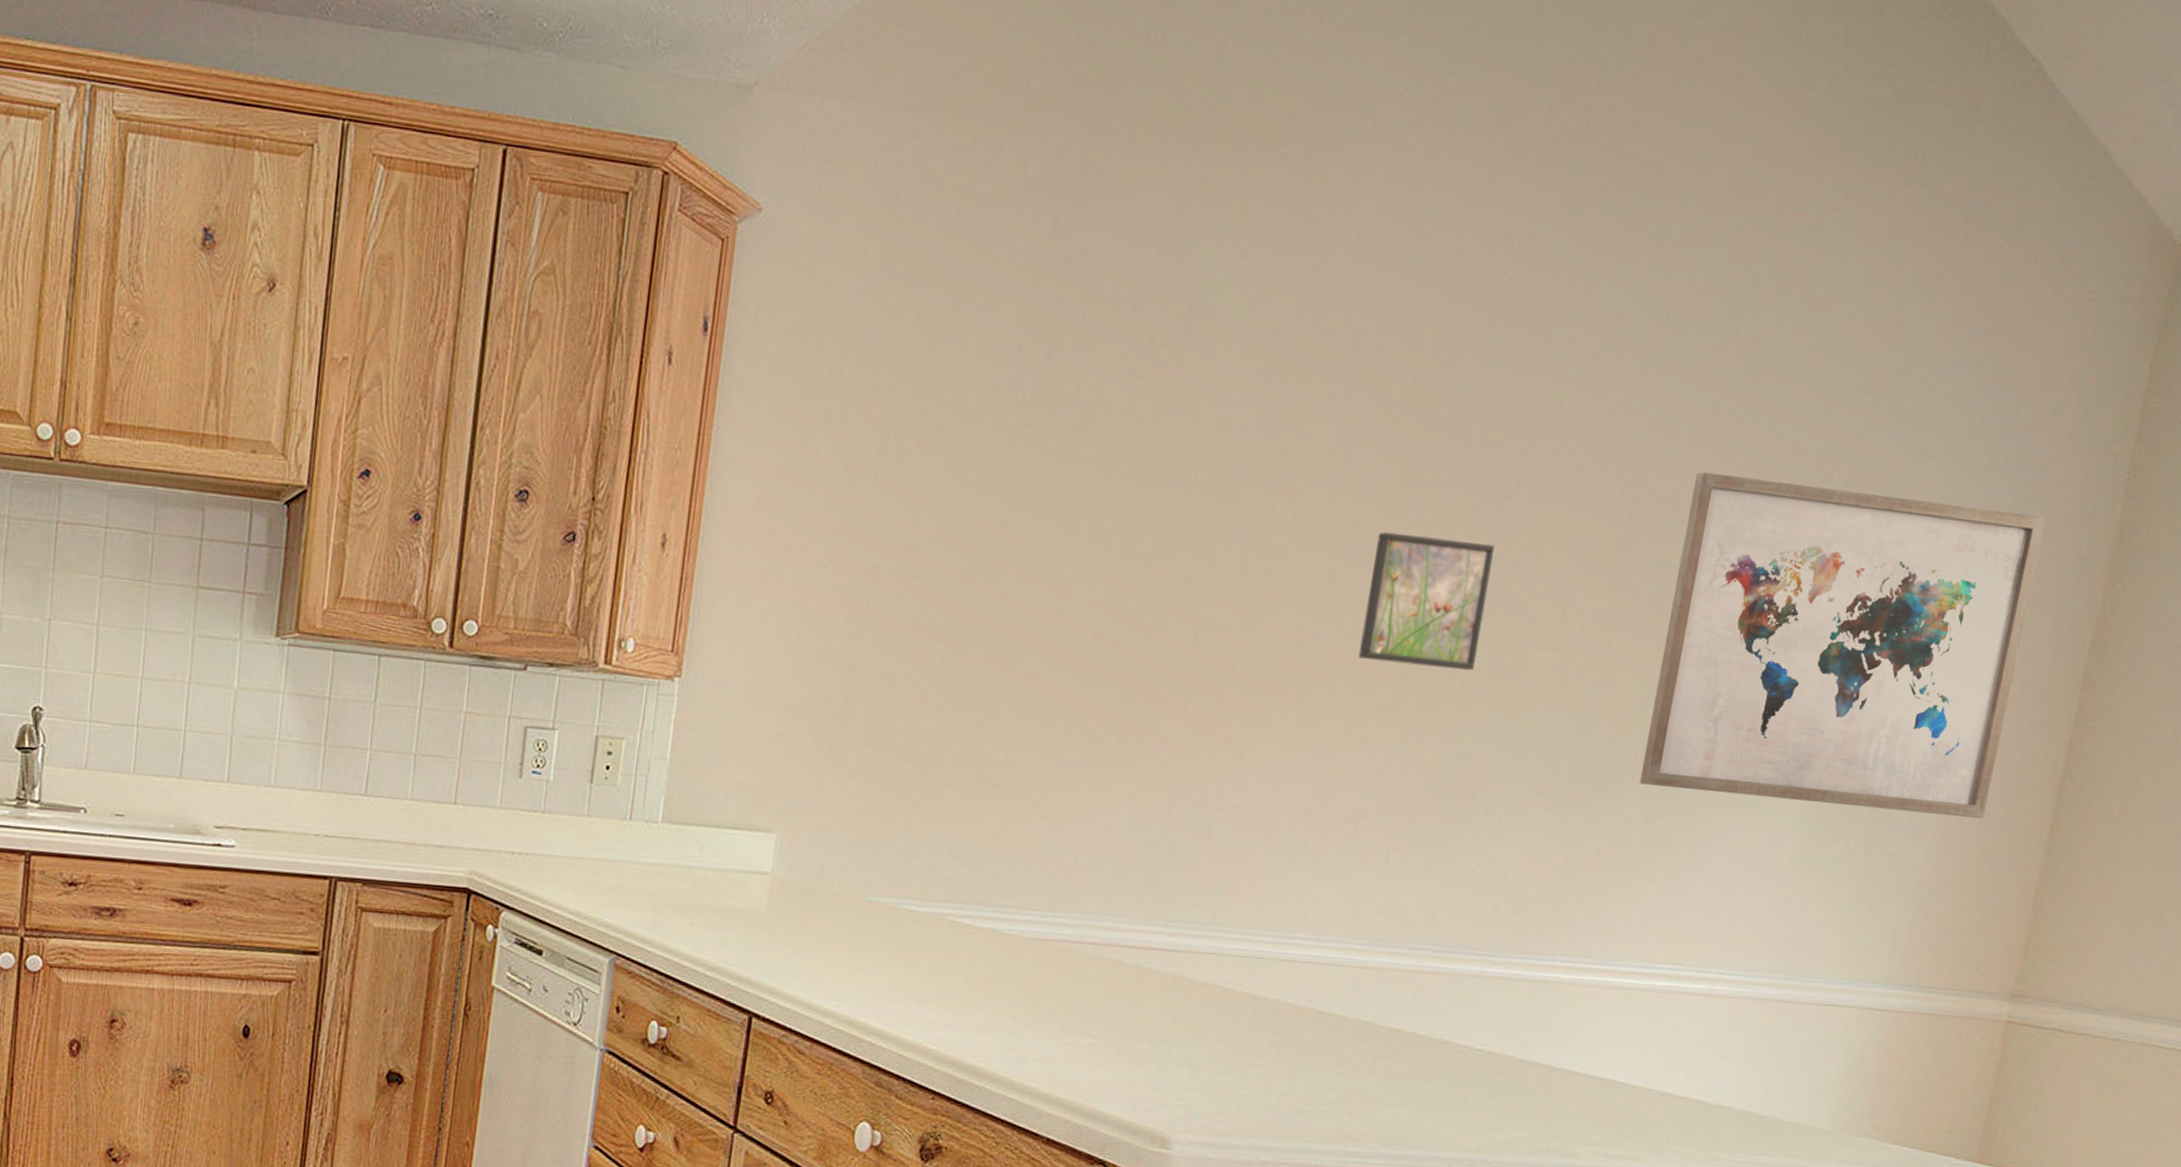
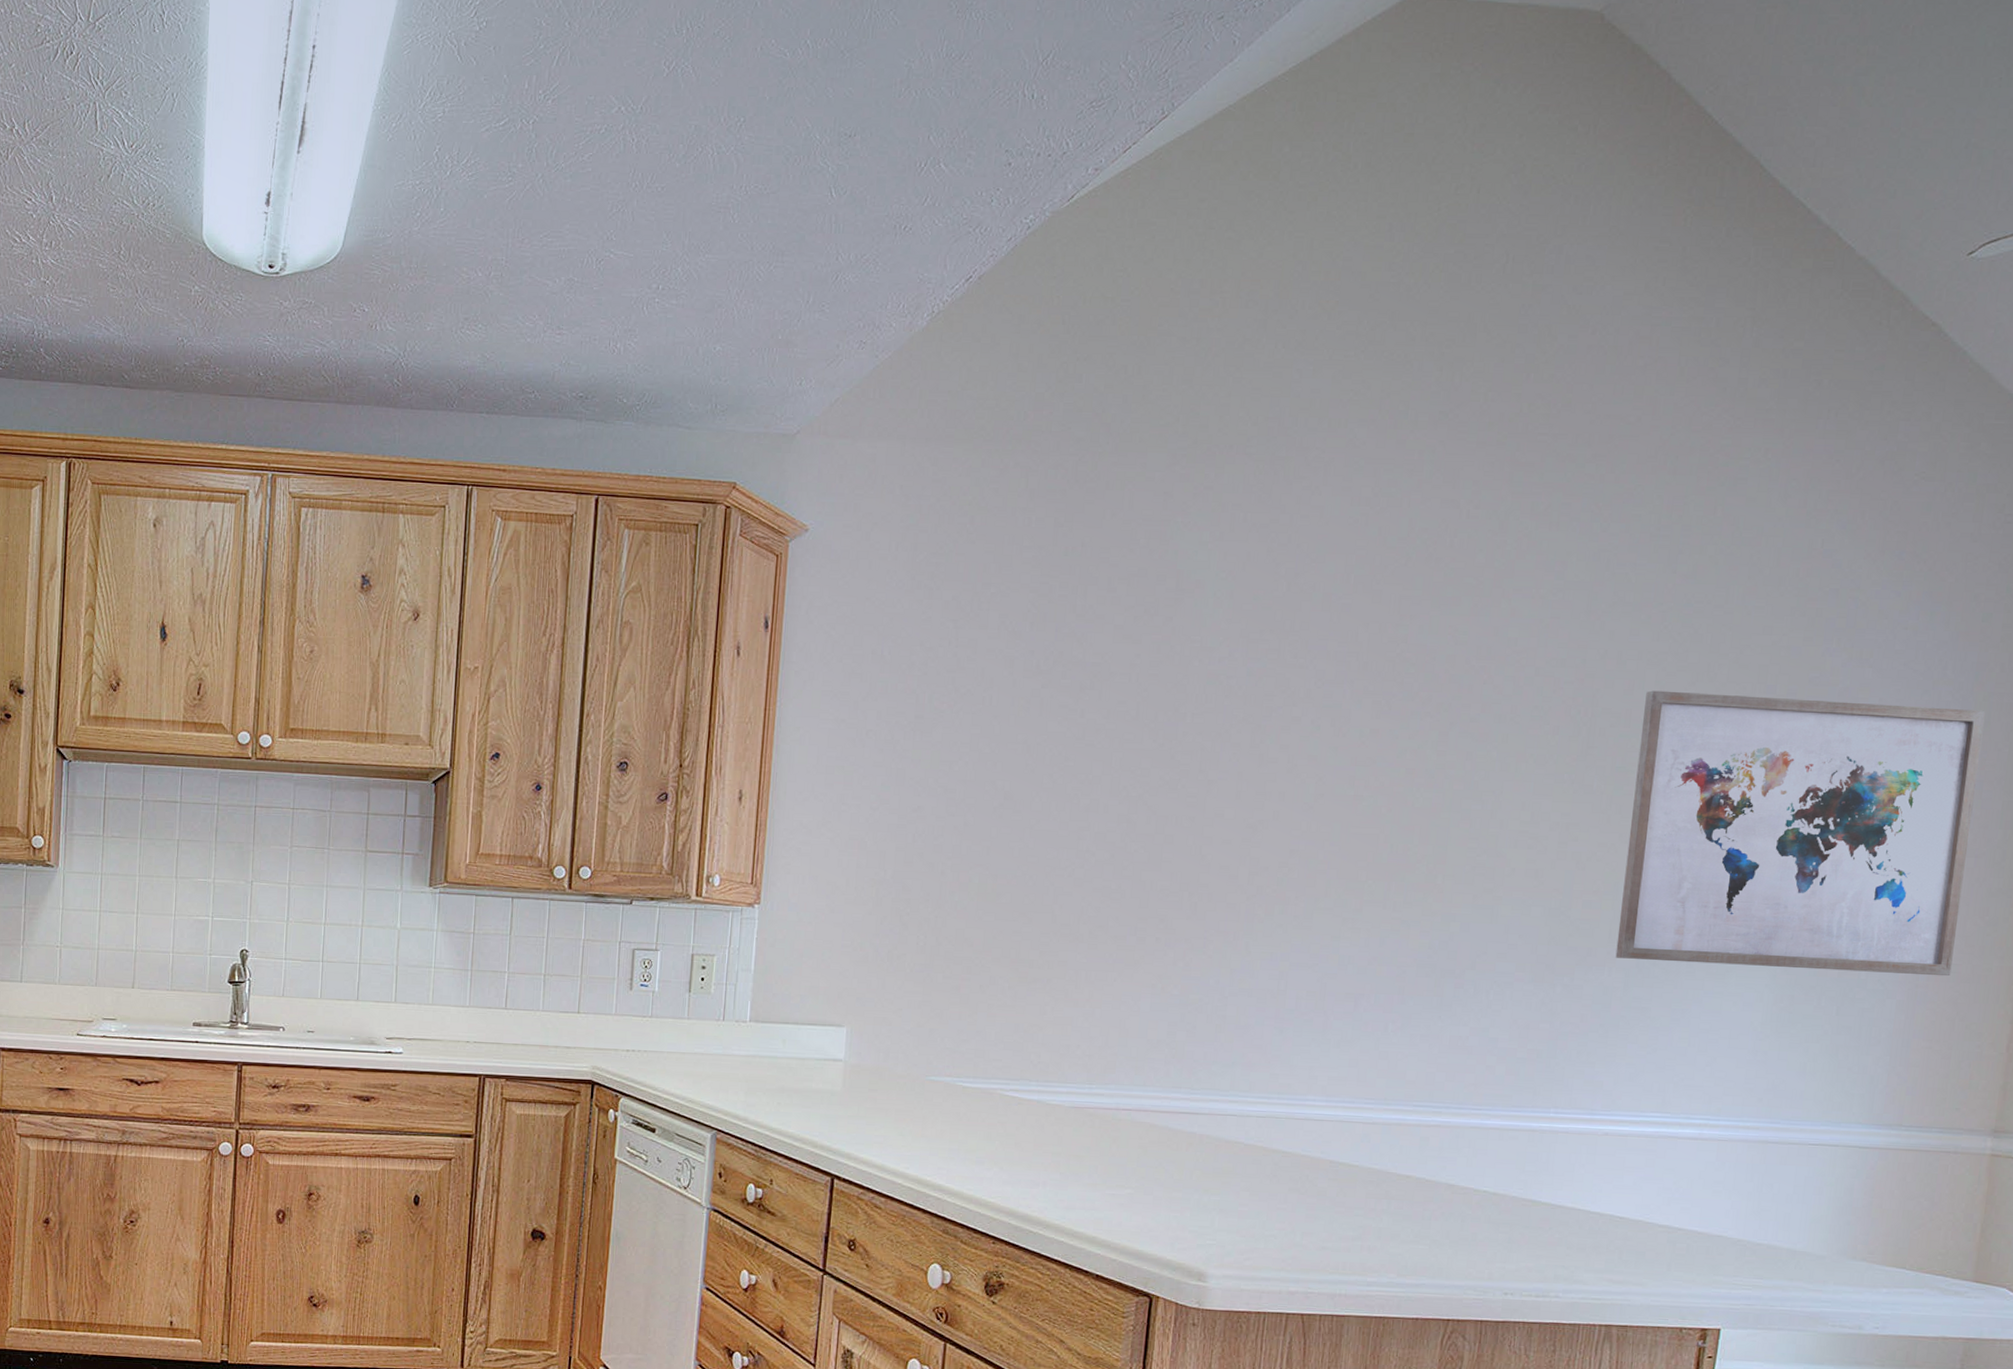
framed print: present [1358,531,1496,671] -> none [1347,756,1466,869]

